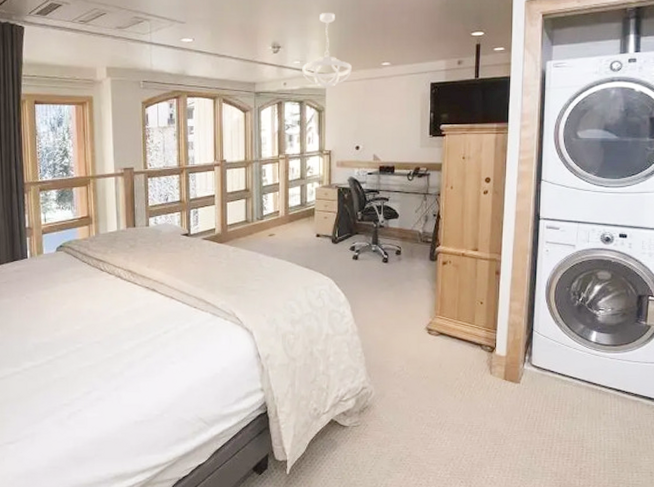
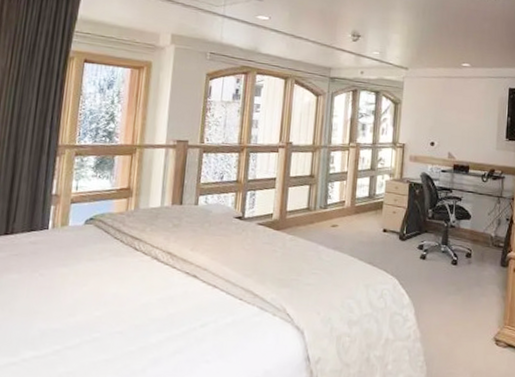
ceiling light fixture: present [302,12,352,89] -> none [381,8,432,83]

